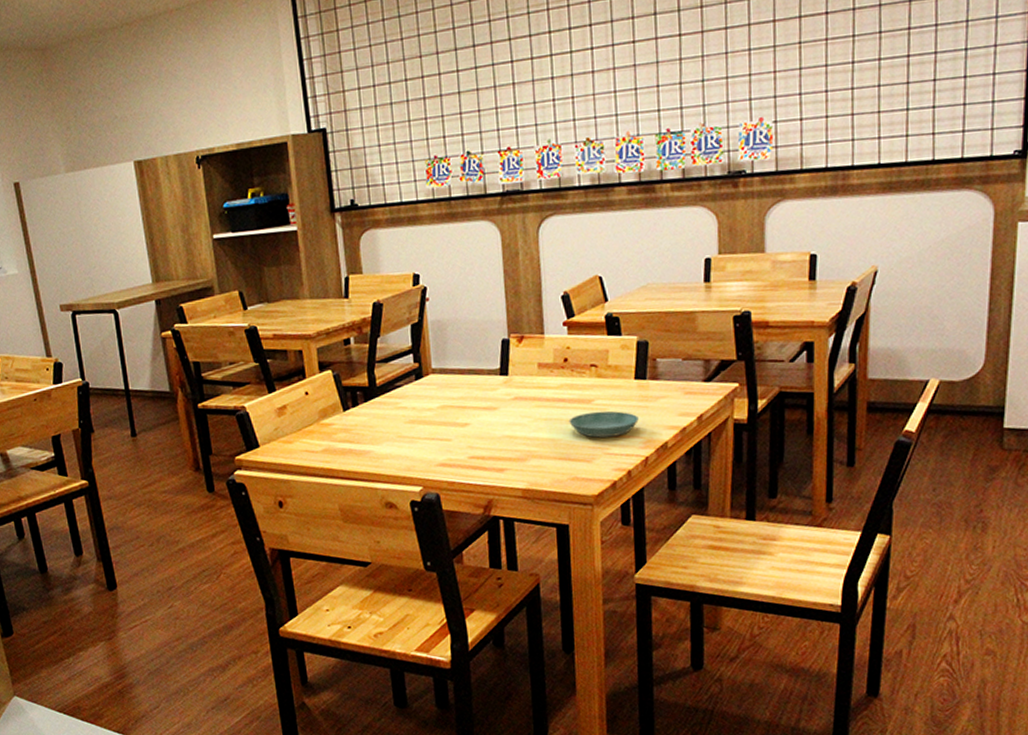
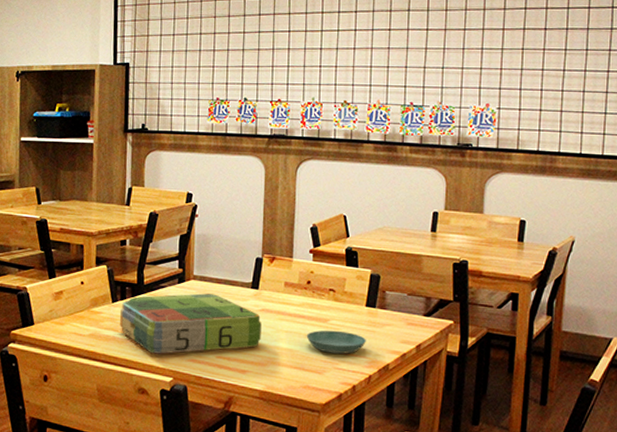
board game: none [354,387,517,463] -> present [120,293,262,354]

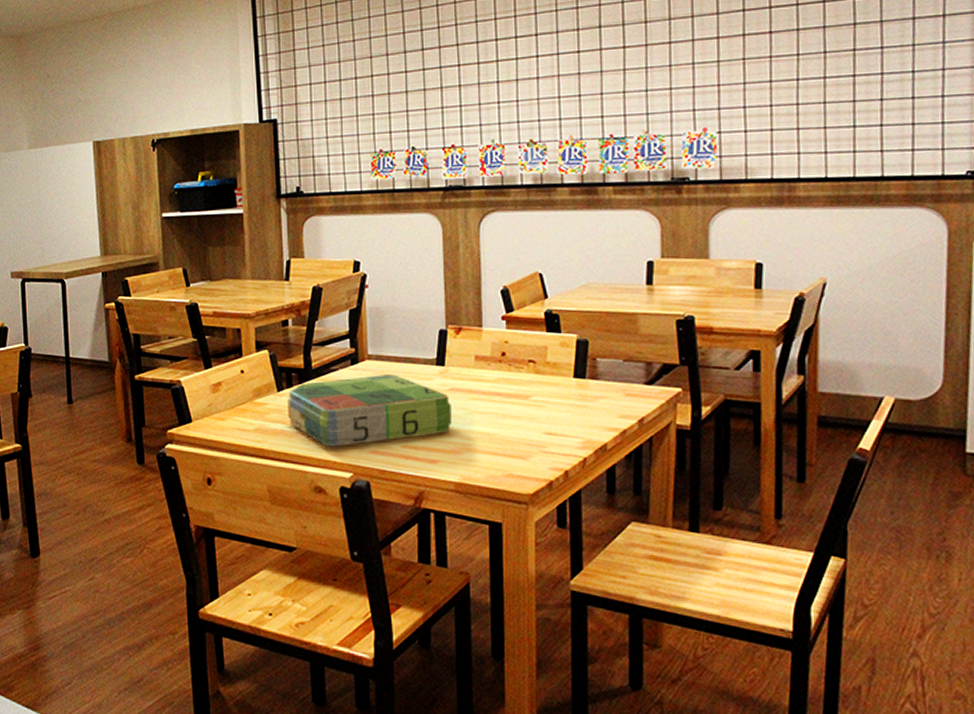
saucer: present [306,330,366,354] -> none [505,408,577,435]

